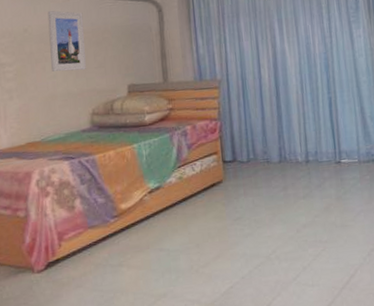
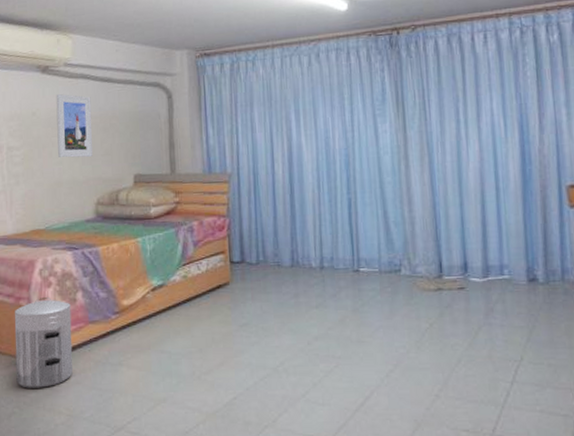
waste bin: none [11,207,73,296] -> present [14,297,73,388]

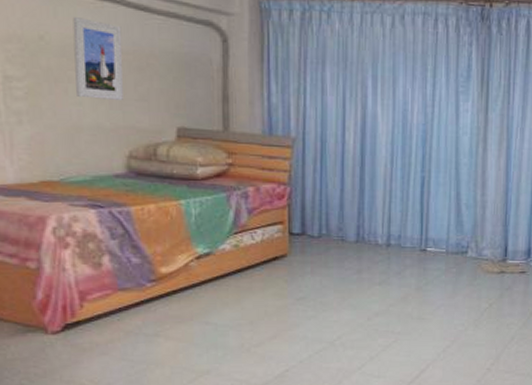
waste bin: present [14,297,73,388] -> none [19,260,97,359]

